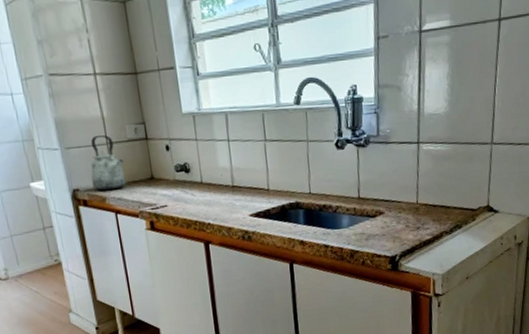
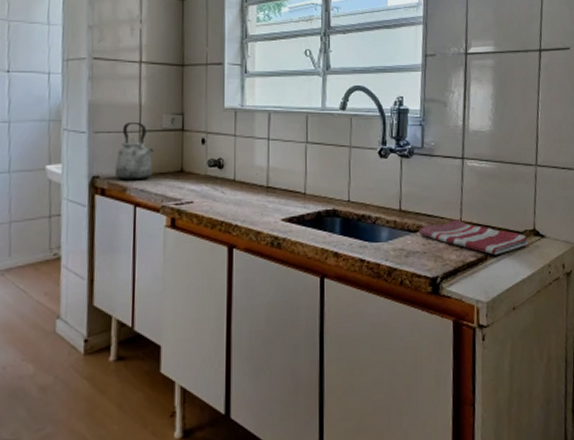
dish towel: none [378,202,482,232] -> present [419,219,528,255]

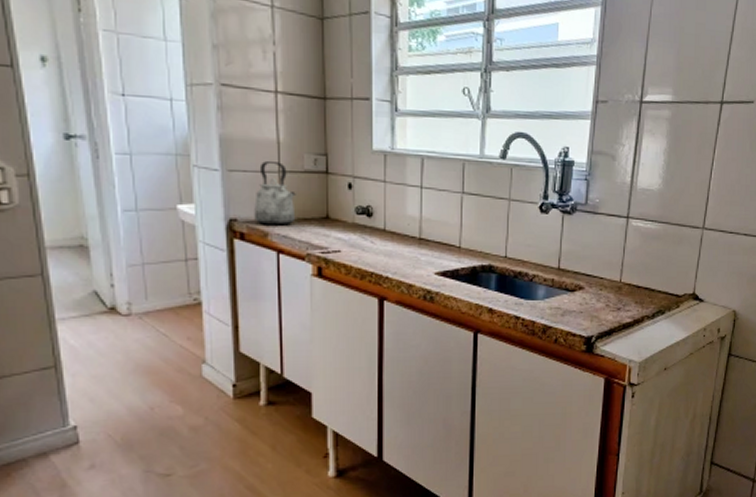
dish towel: present [419,219,528,255] -> none [577,280,686,317]

